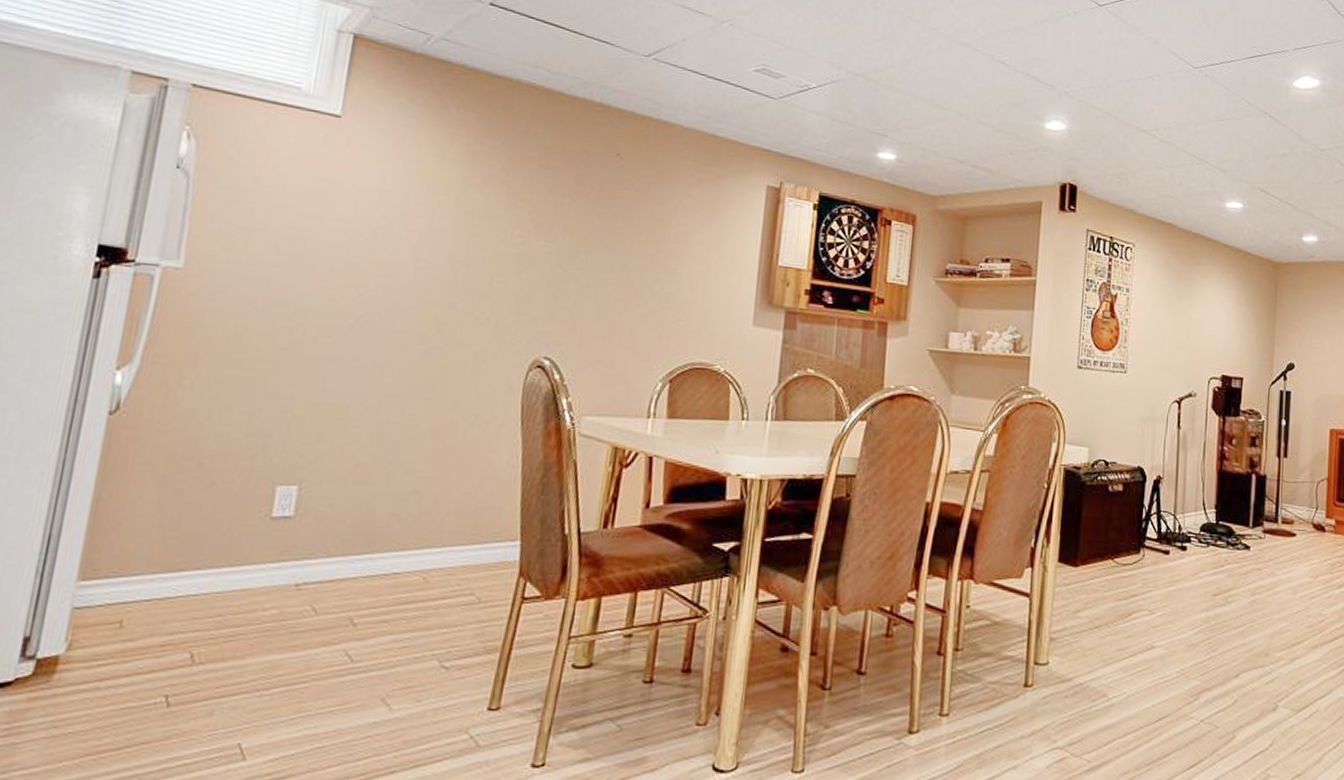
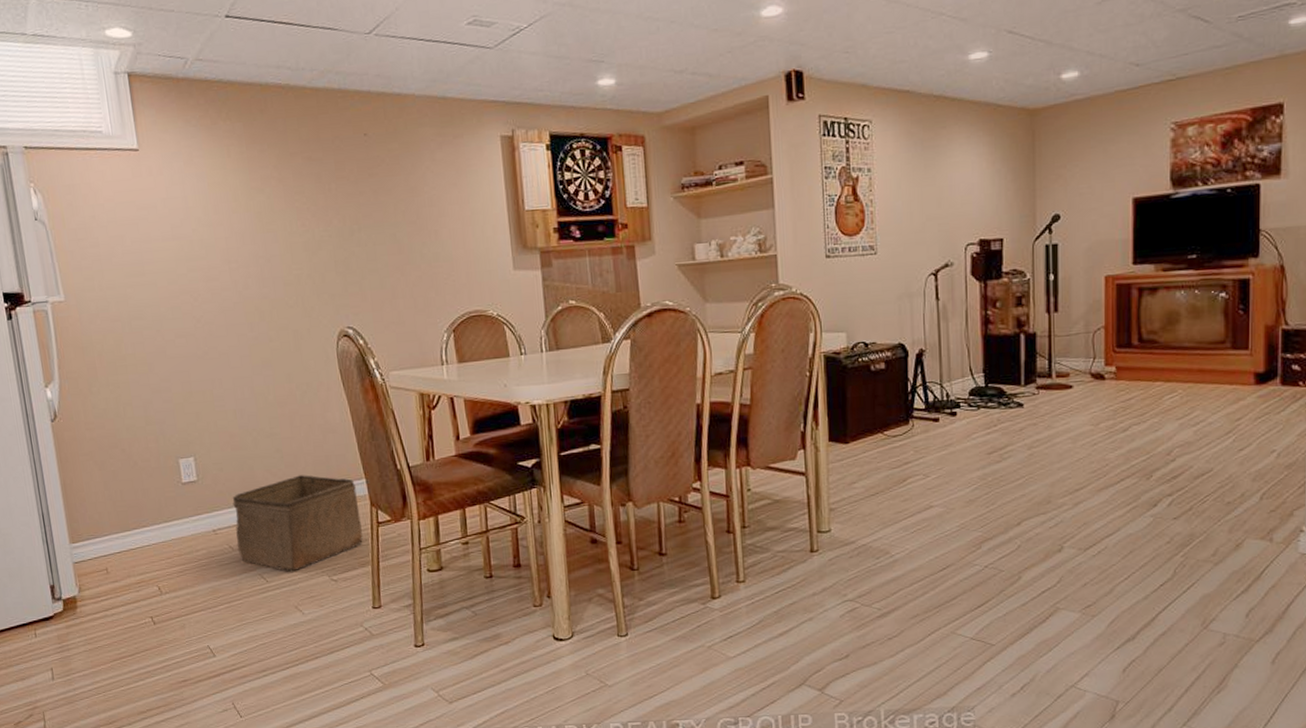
storage bin: none [322,526,506,651] -> present [232,475,363,572]

